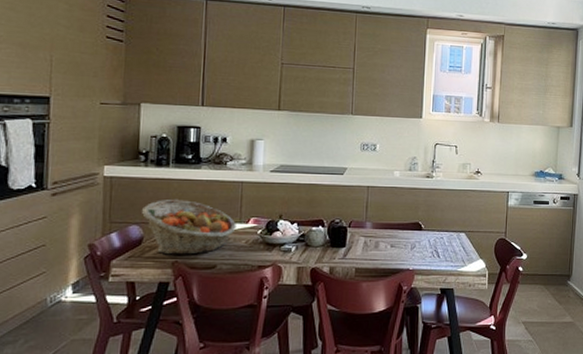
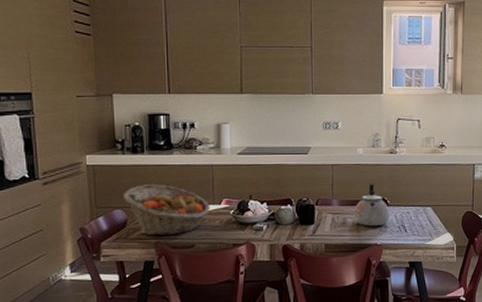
kettle: none [388,206,424,251] -> present [355,182,390,227]

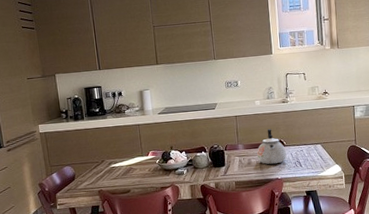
fruit basket: present [124,184,210,236] -> none [71,143,140,186]

